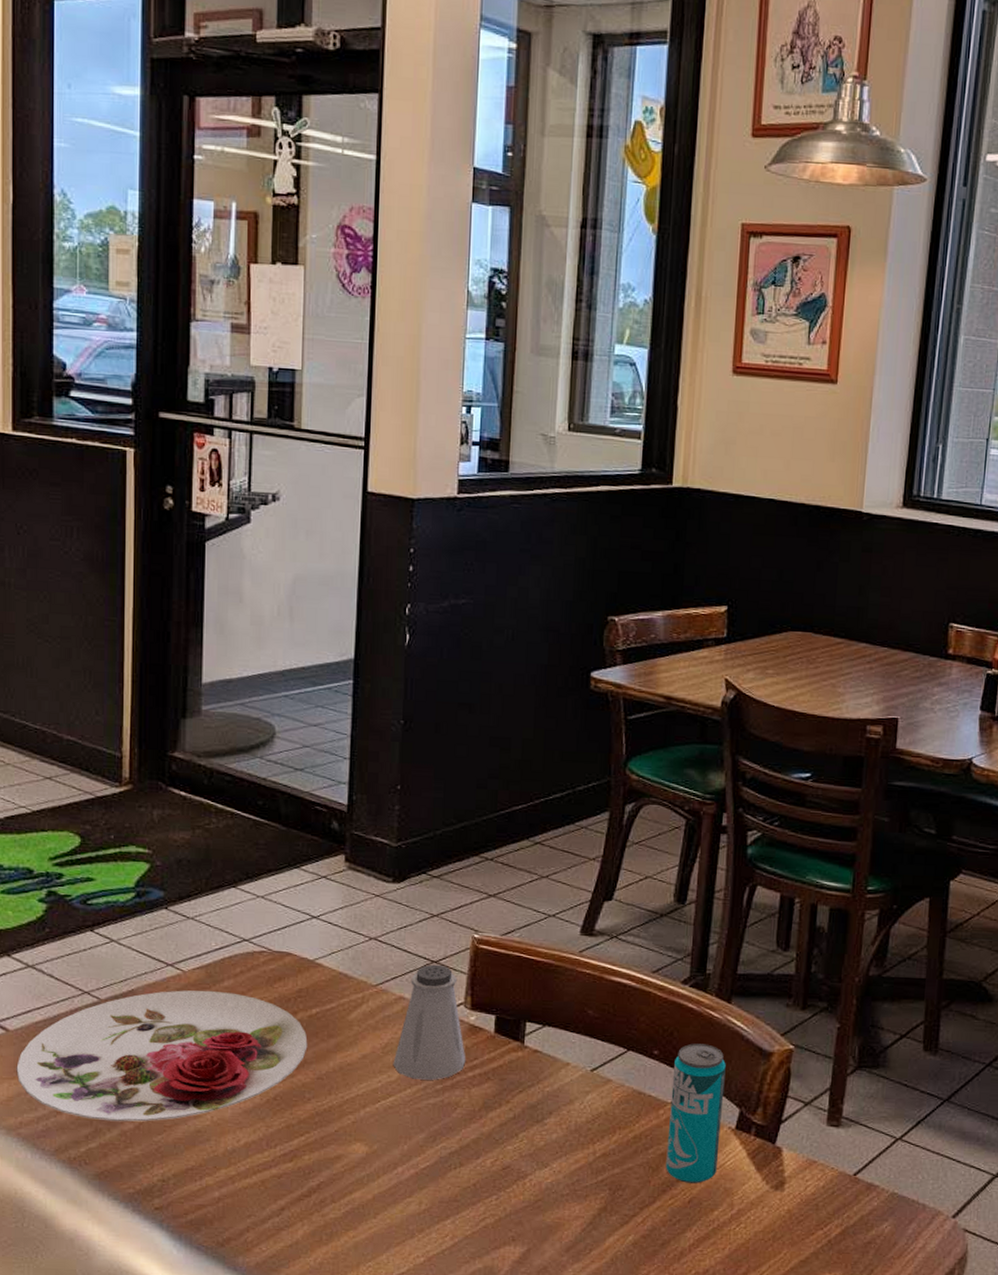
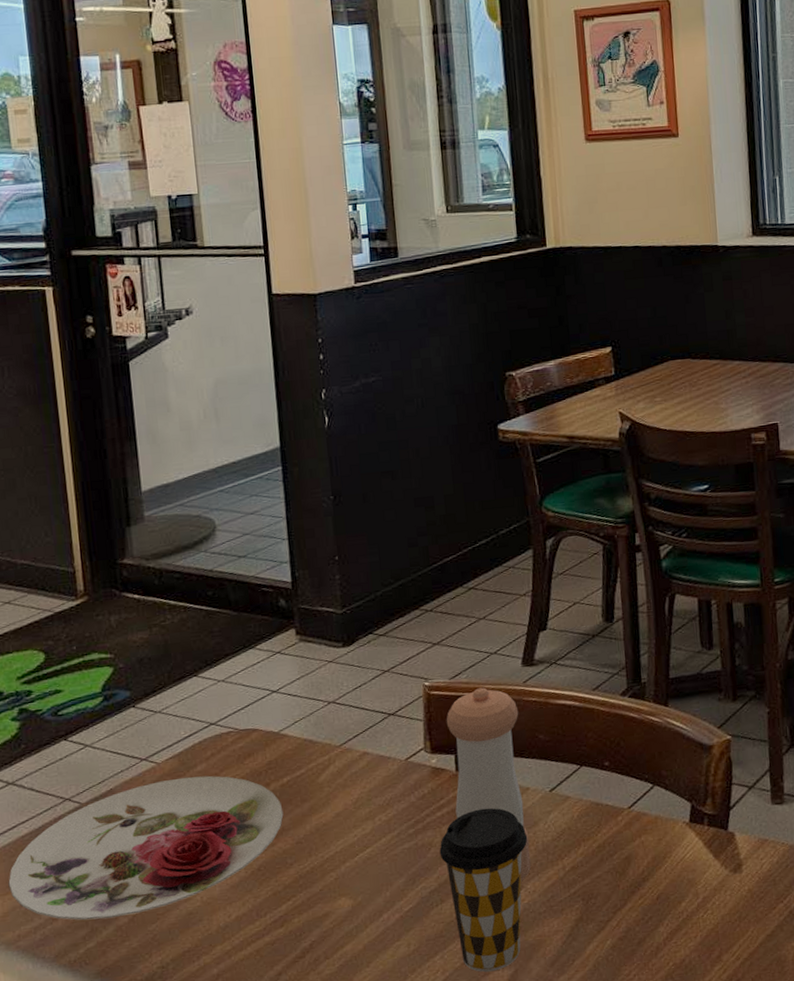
saltshaker: present [393,964,466,1080] -> none [365,716,434,828]
coffee cup: none [465,1076,561,1246] -> present [439,807,528,972]
pepper shaker: none [488,950,570,1159] -> present [446,687,531,882]
beverage can: present [666,1043,726,1184] -> none [624,748,678,881]

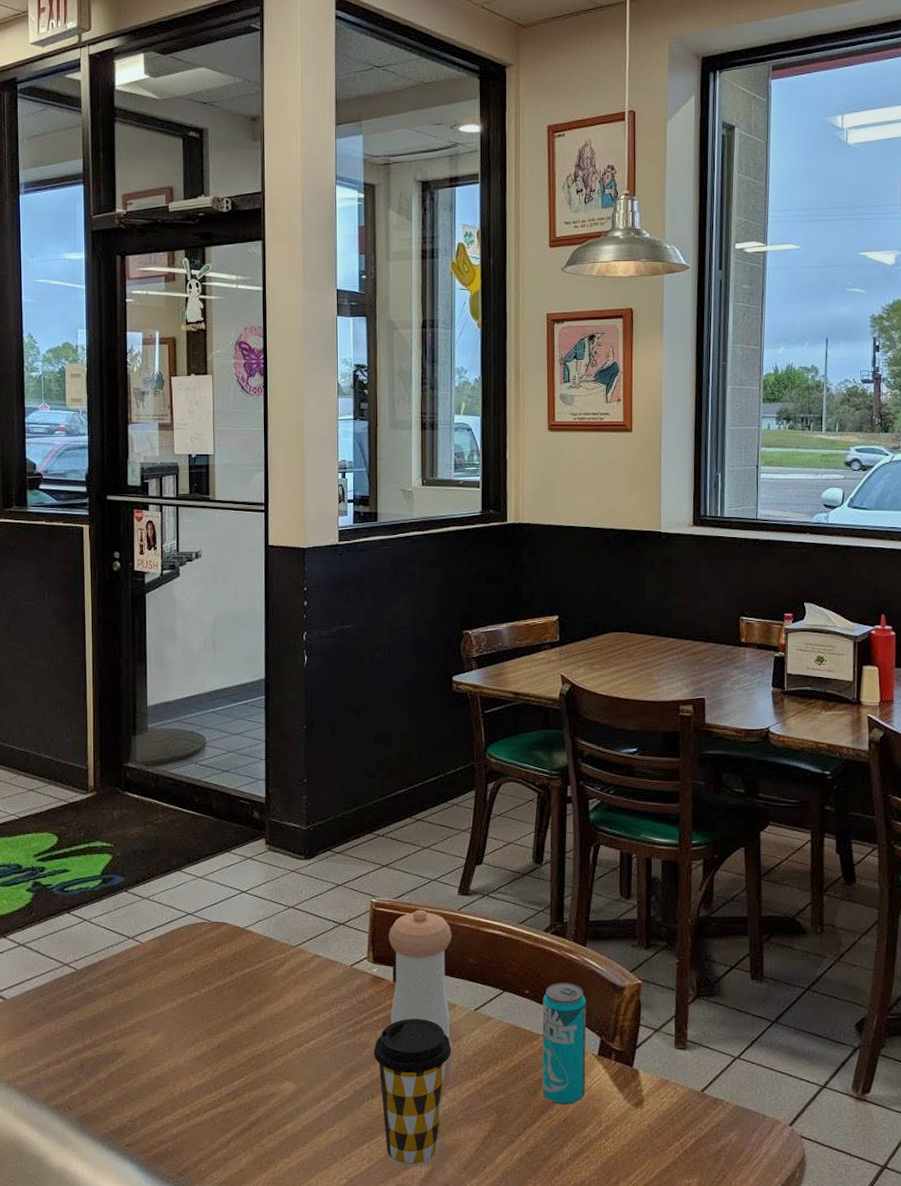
plate: present [8,775,284,920] -> none [13,957,243,1072]
beverage can: none [624,748,678,881] -> present [542,982,586,1105]

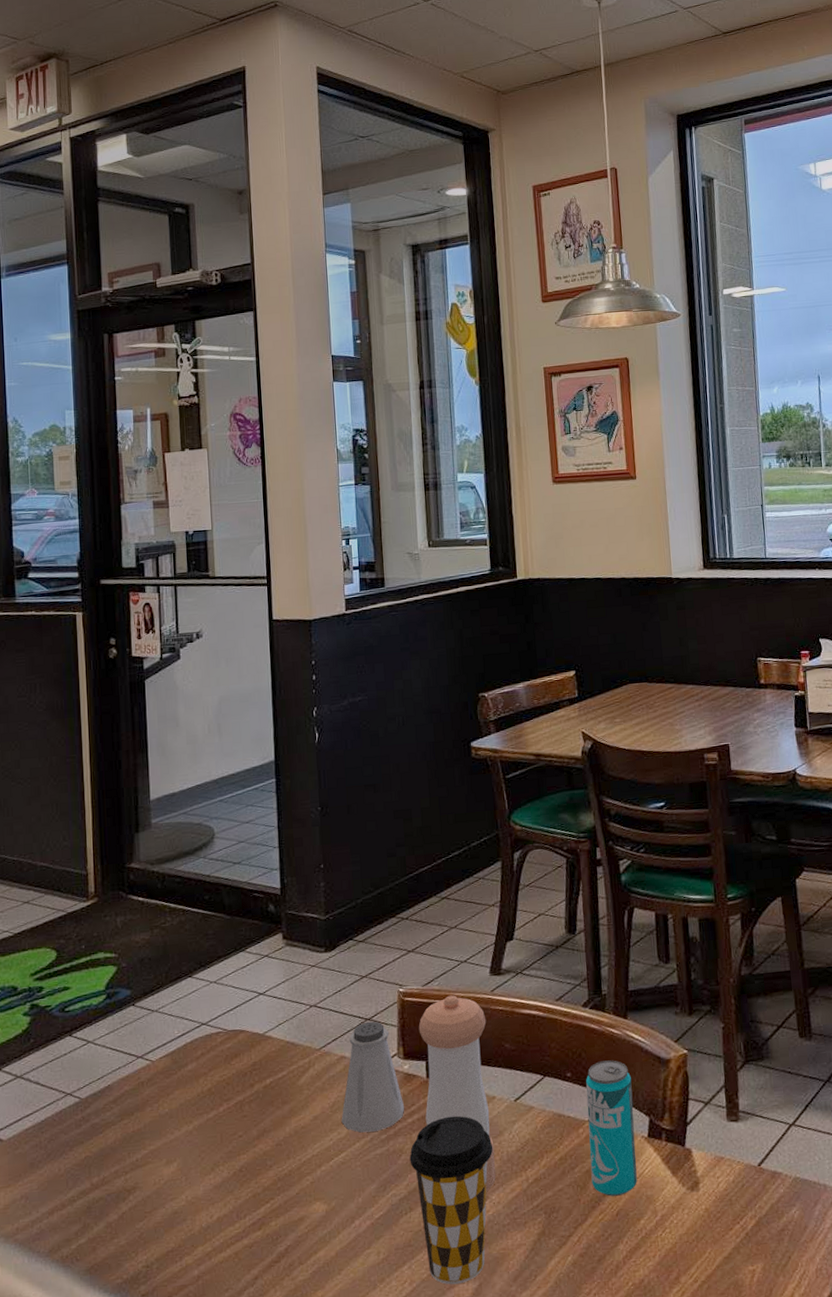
saltshaker: none [312,926,372,1025] -> present [341,1021,405,1133]

